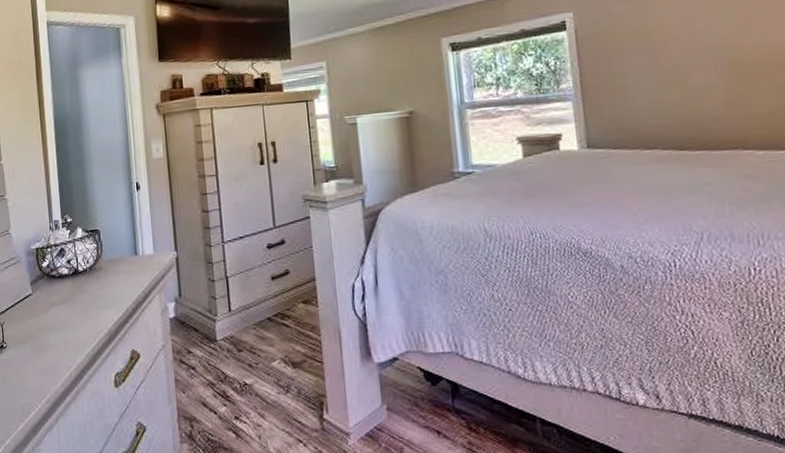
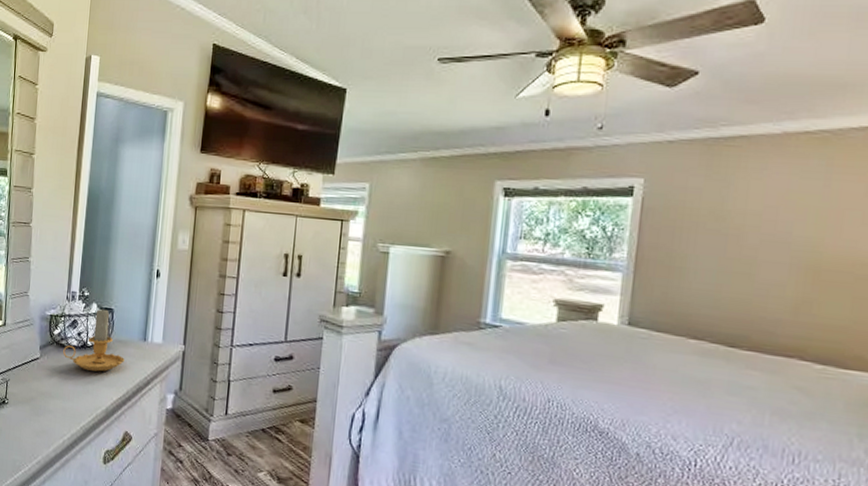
candle: none [55,230,119,296] -> present [63,307,124,372]

